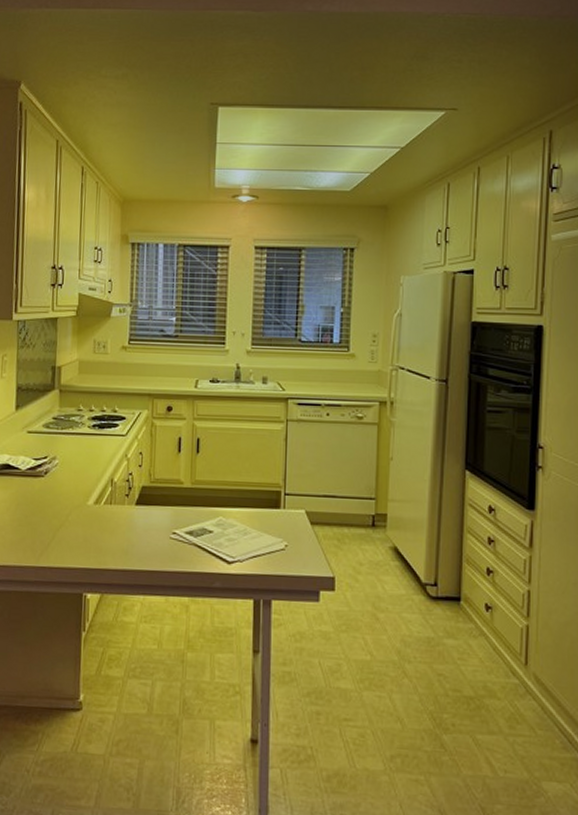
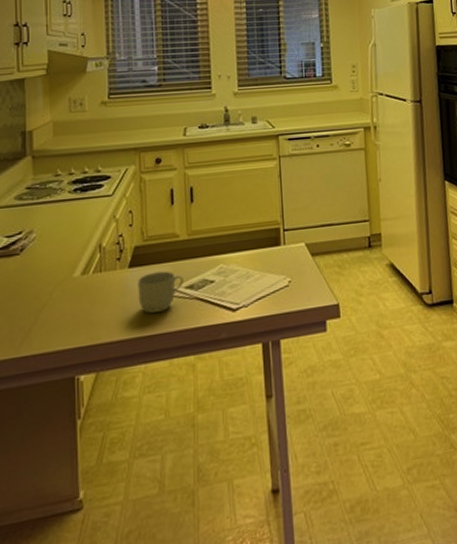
mug: none [142,513,184,551] -> present [138,271,184,314]

